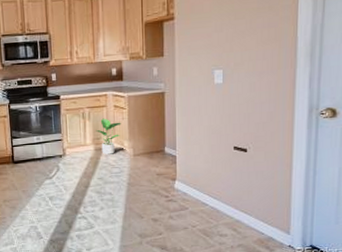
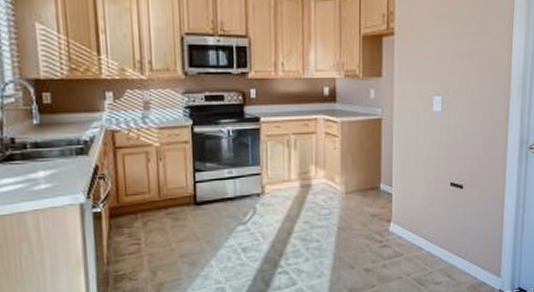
potted plant: present [96,118,121,155] -> none [302,147,333,193]

